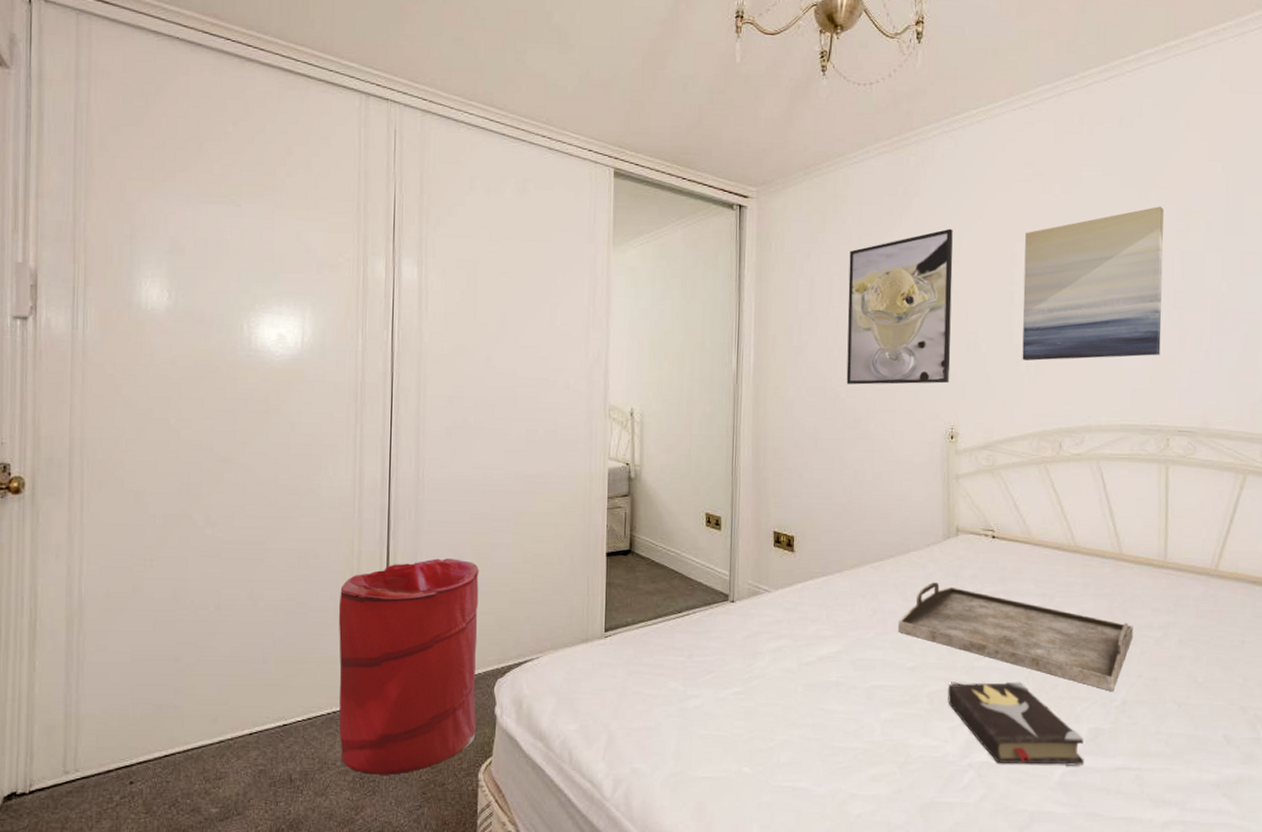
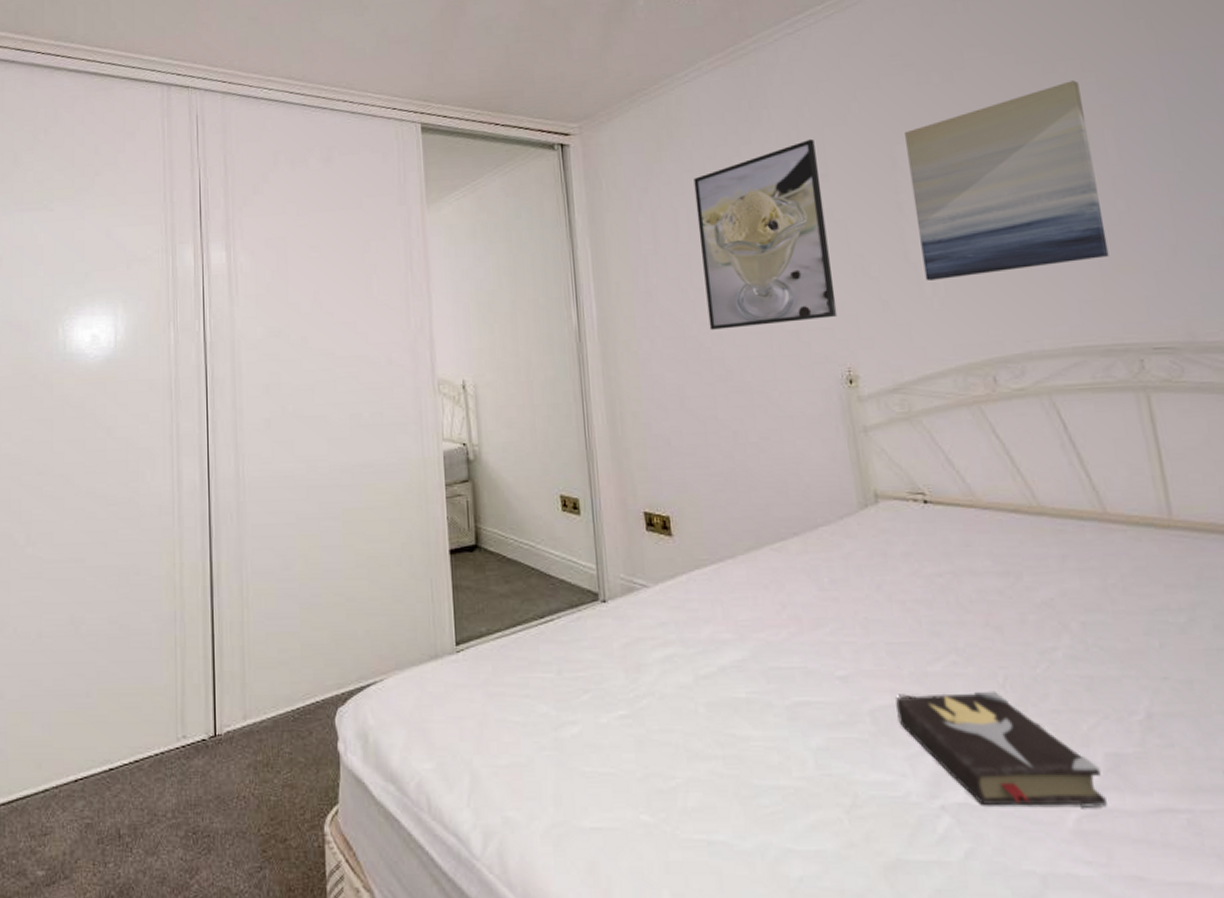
laundry hamper: present [338,558,479,775] -> none [162,566,318,828]
serving tray: present [898,581,1134,691] -> none [817,563,1145,700]

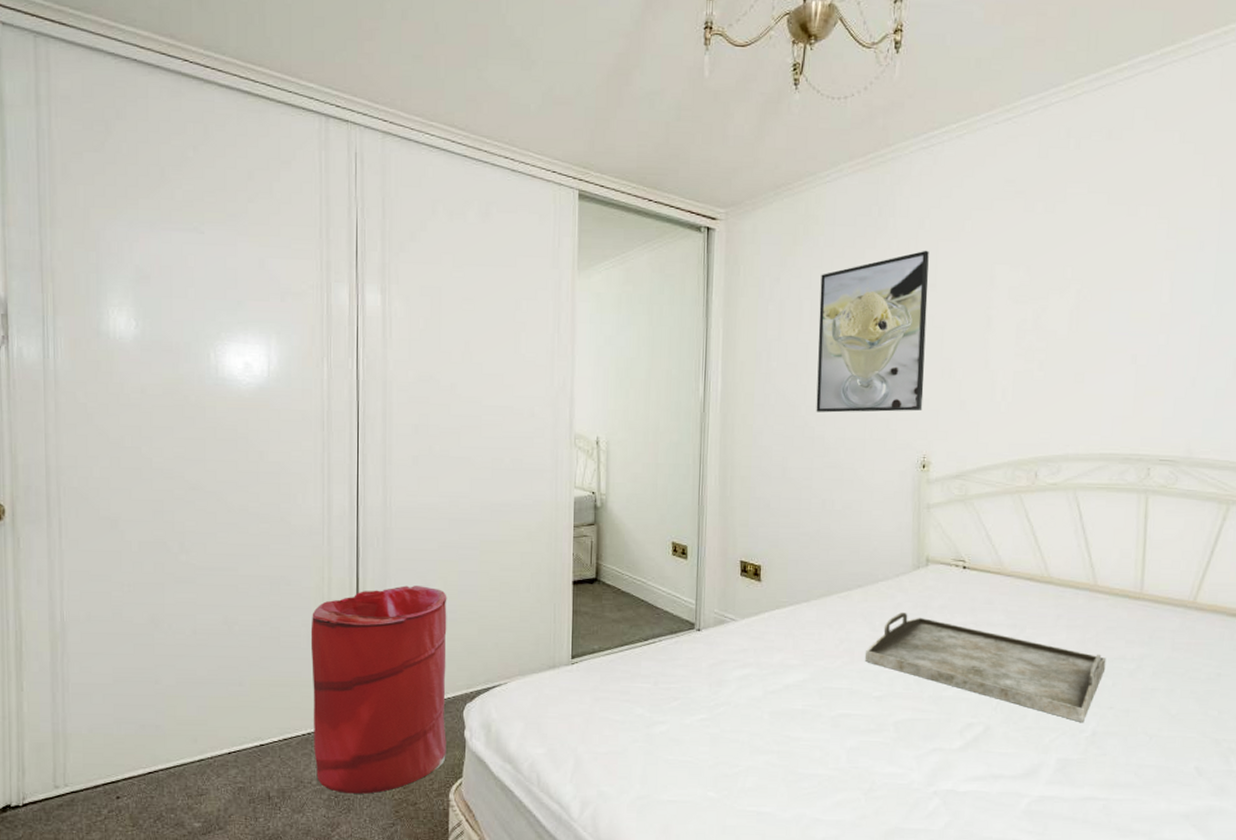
laundry hamper: none [162,566,318,828] -> present [310,585,447,794]
serving tray: none [817,563,1145,700] -> present [865,611,1107,722]
hardback book: present [896,690,1107,808] -> none [914,711,1052,795]
wall art: present [905,80,1109,281] -> none [998,225,1153,388]

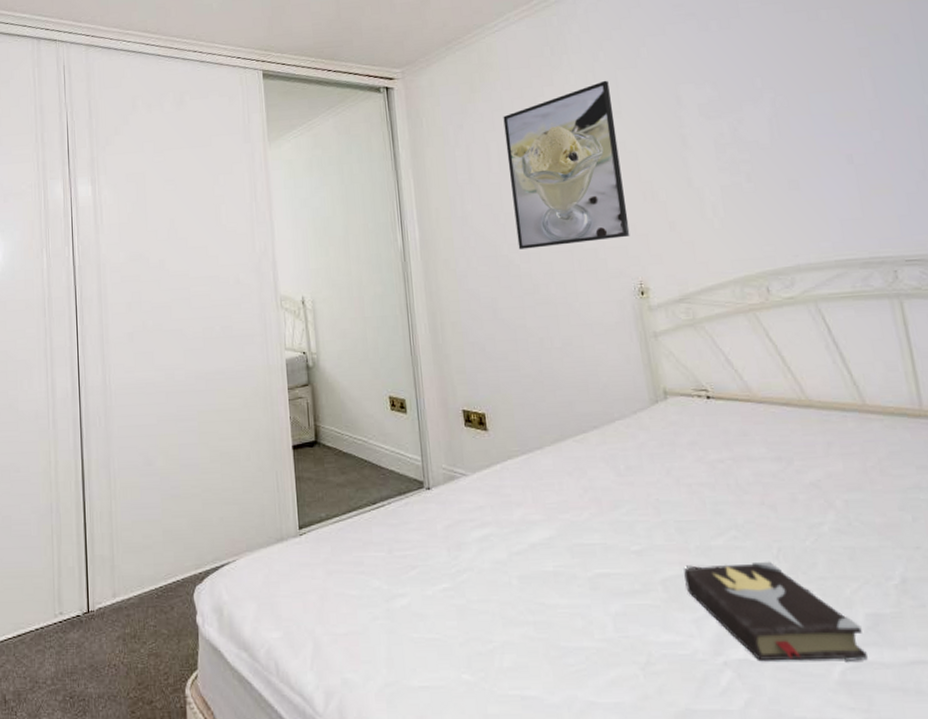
laundry hamper: present [310,585,447,794] -> none [40,462,180,693]
serving tray: present [865,611,1107,722] -> none [614,452,900,568]
hardback book: none [914,711,1052,795] -> present [684,561,868,661]

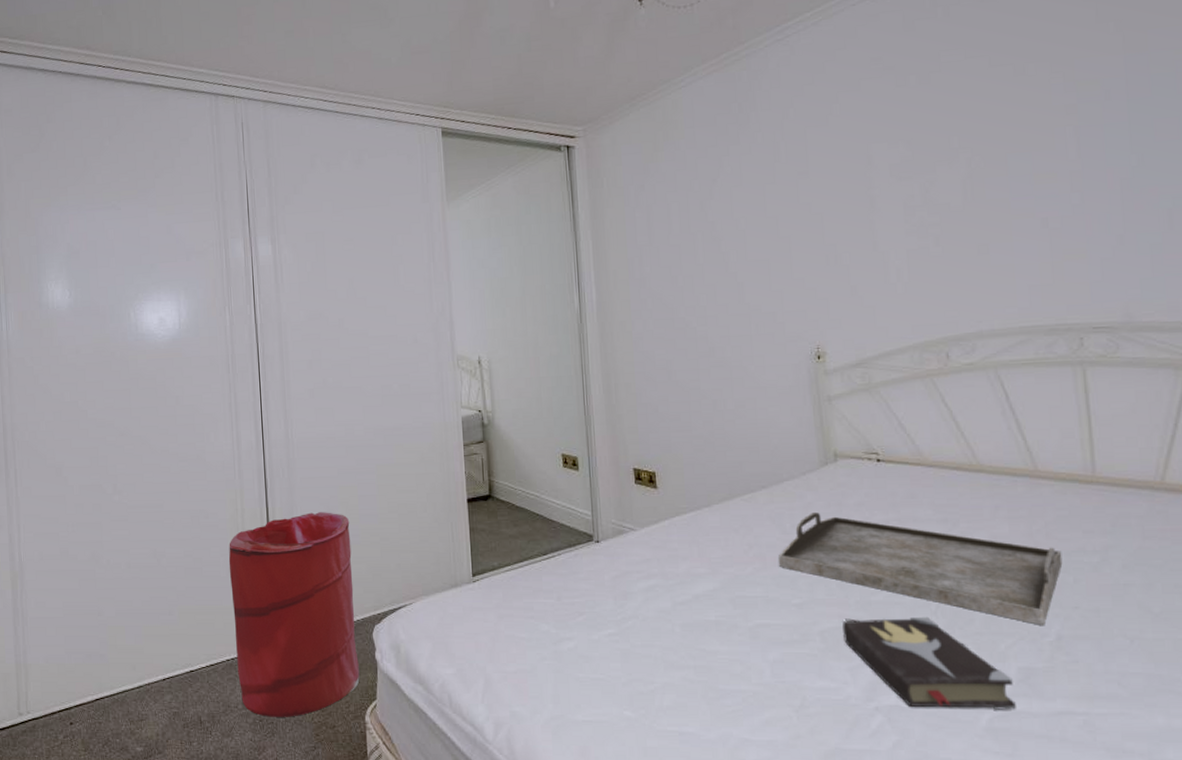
laundry hamper: none [40,462,180,693] -> present [228,512,360,717]
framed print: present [503,80,630,250] -> none [686,139,810,312]
serving tray: none [614,452,900,568] -> present [779,511,1063,625]

